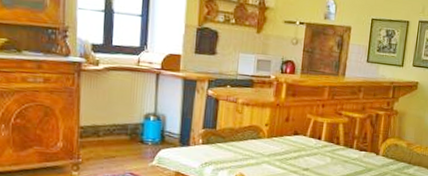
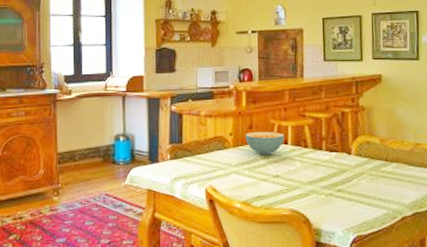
cereal bowl: none [280,124,319,148] -> present [245,131,285,155]

